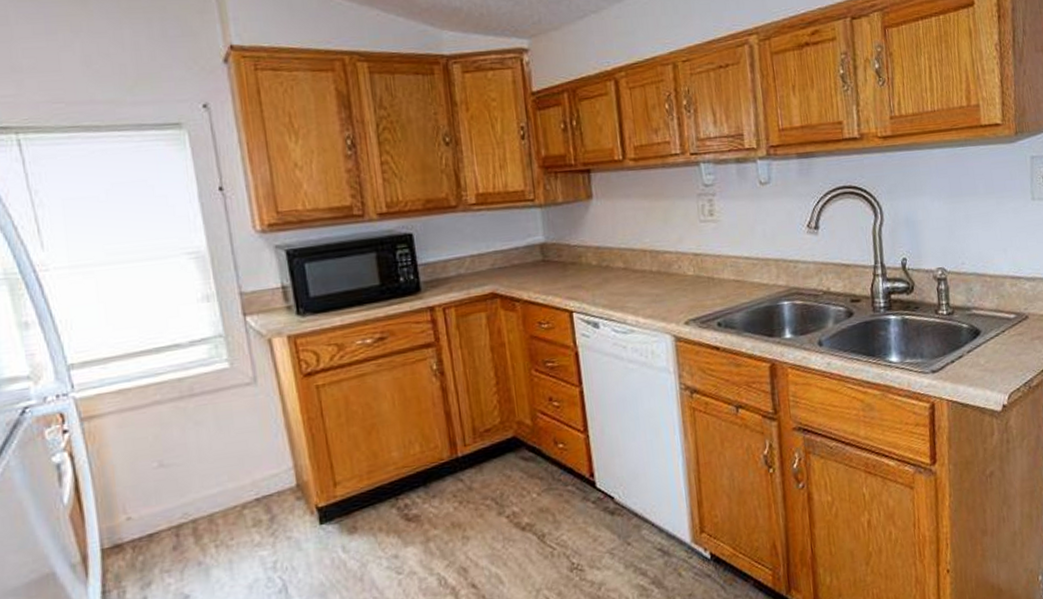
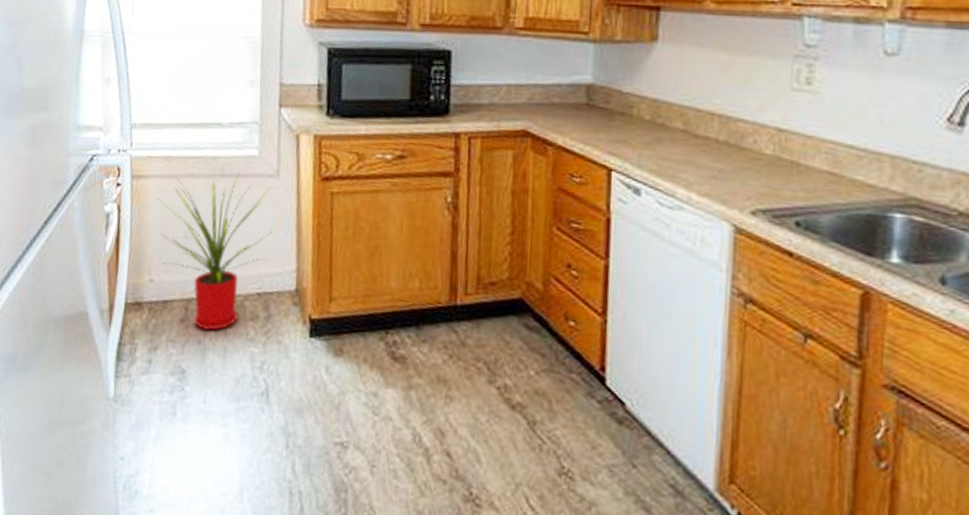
house plant: none [117,389,263,551] -> present [156,173,272,332]

